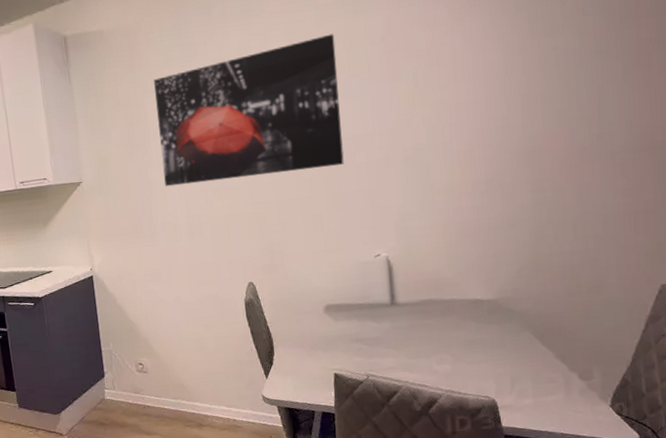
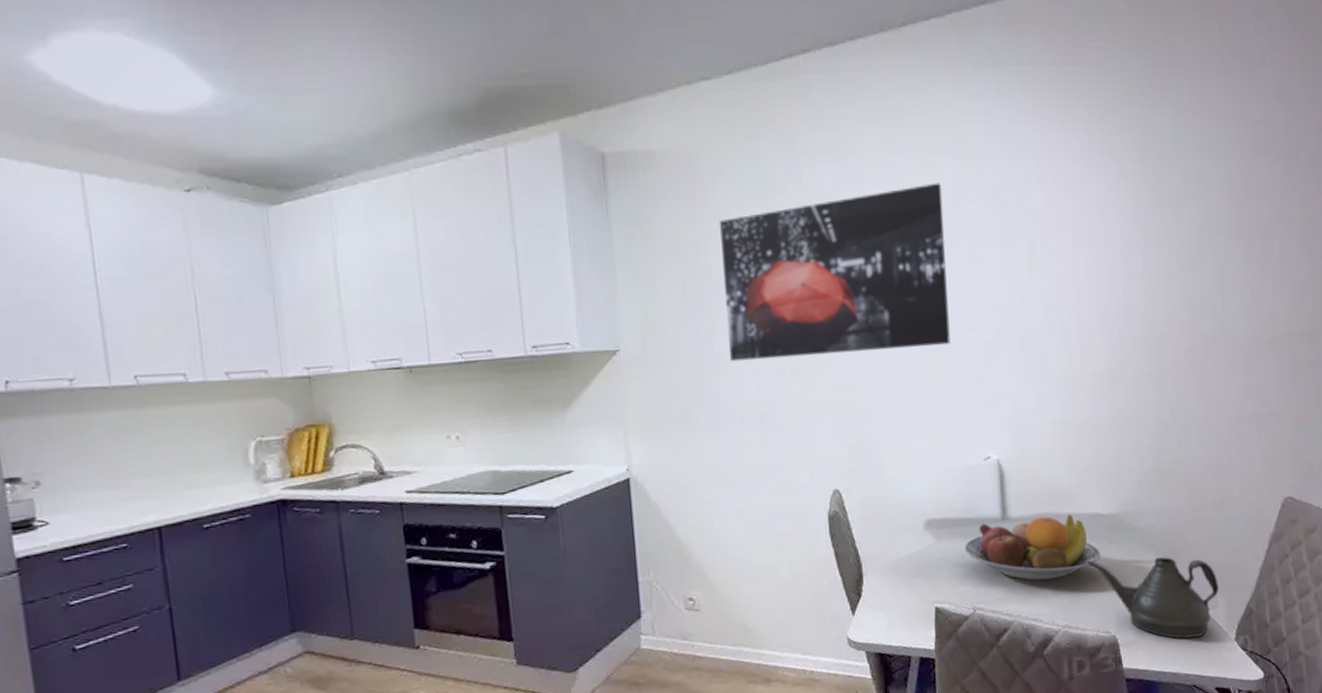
fruit bowl: none [358,300,481,354] -> present [964,514,1101,581]
teapot: none [466,335,594,404] -> present [1085,557,1219,639]

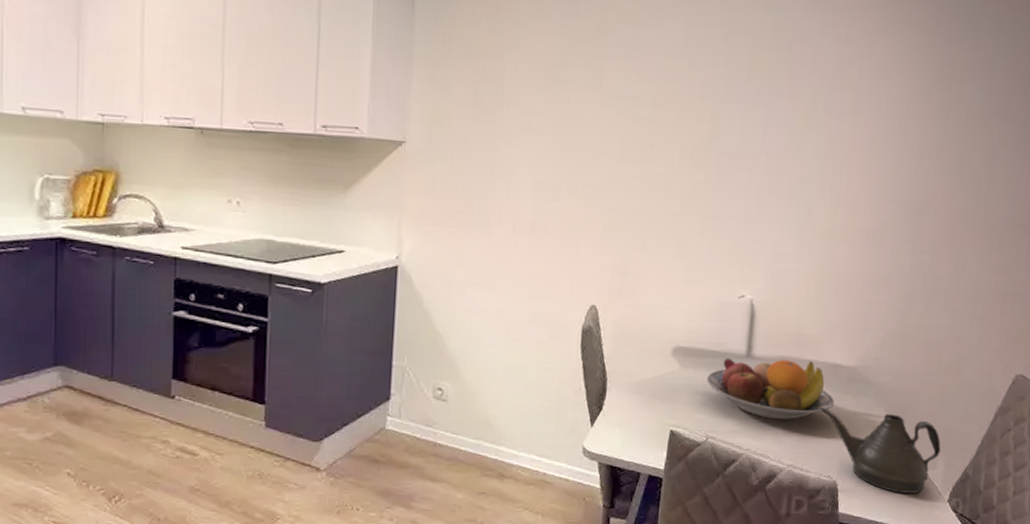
wall art: present [720,182,951,362] -> none [511,25,739,182]

